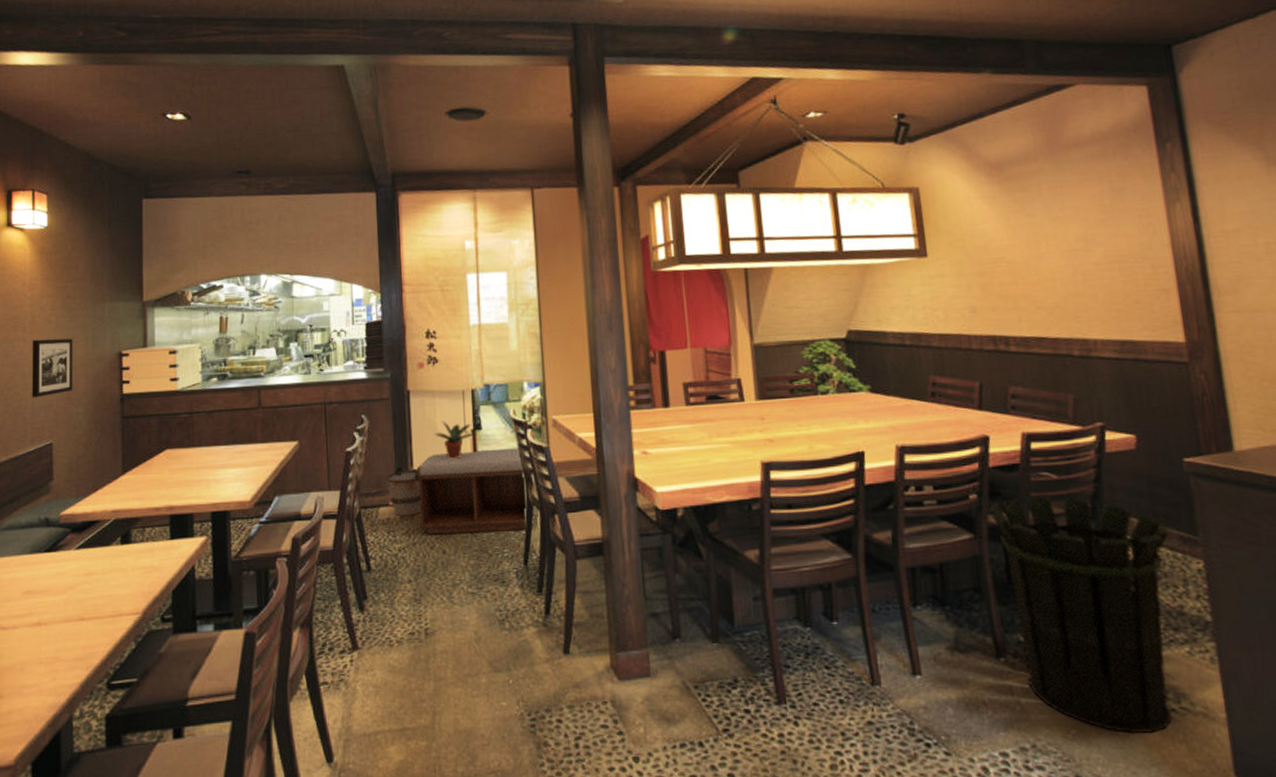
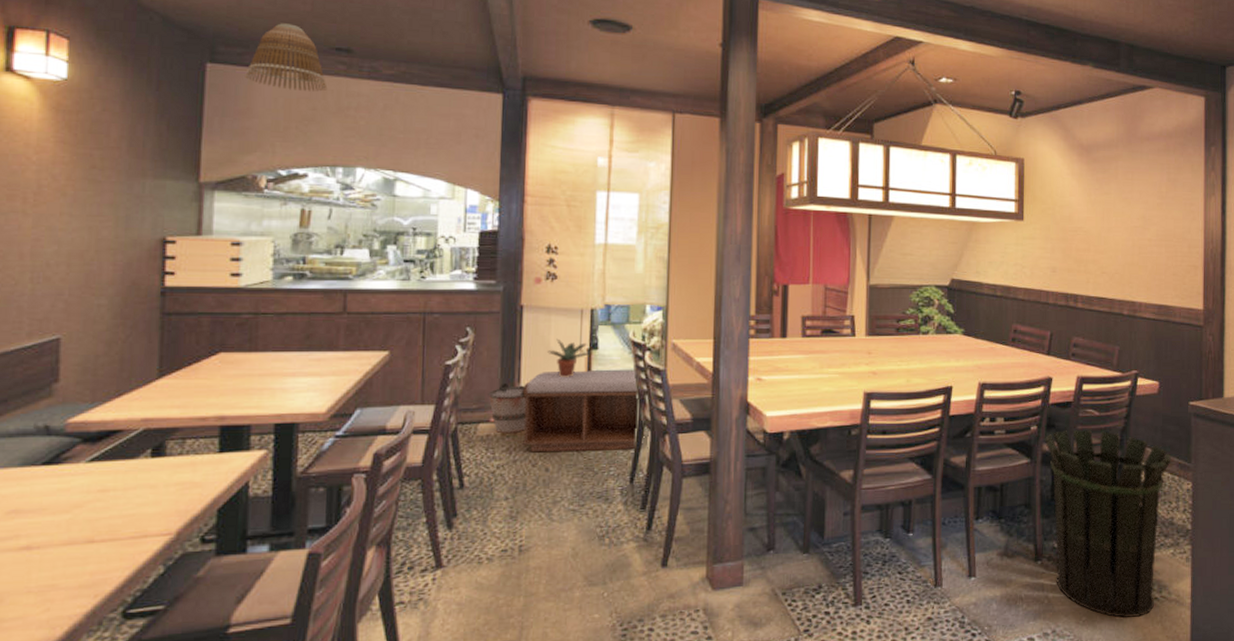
picture frame: present [31,338,73,398] -> none [32,213,98,284]
lamp shade: none [171,156,233,213] -> present [245,23,328,92]

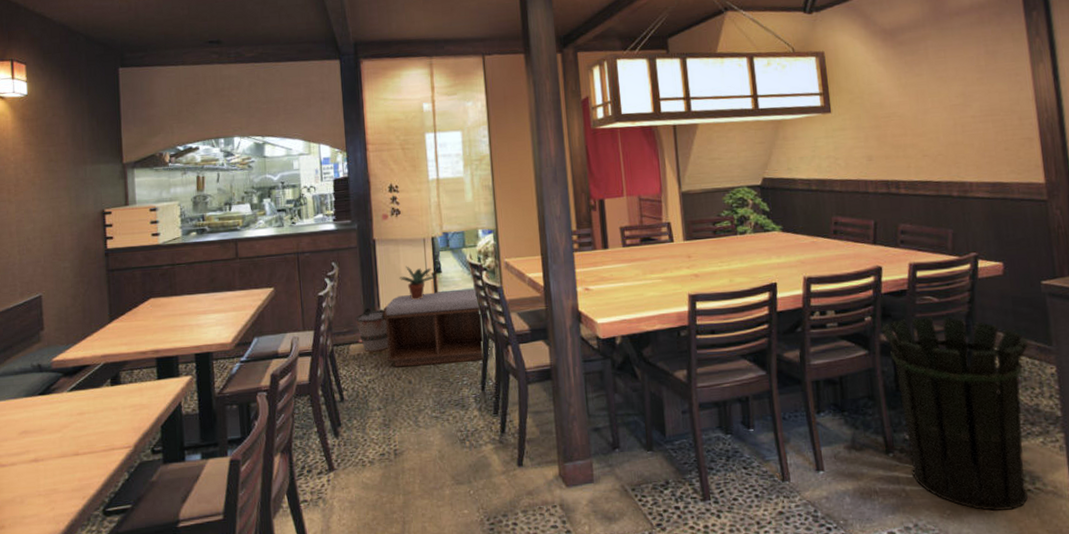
lamp shade: present [245,23,328,92] -> none [146,27,206,81]

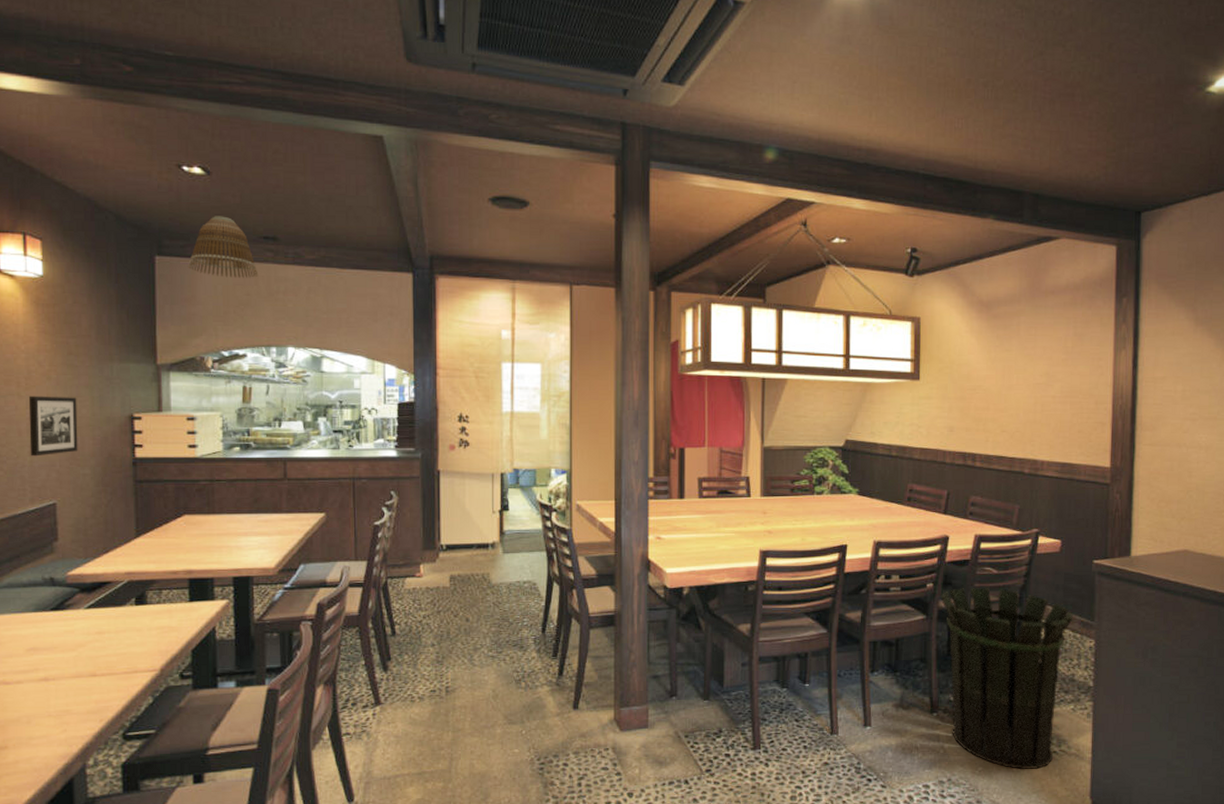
picture frame: none [17,199,59,255] -> present [28,396,78,457]
lamp shade: none [146,27,206,81] -> present [188,216,259,278]
bucket: present [355,307,388,352] -> none [412,541,446,587]
bench: present [383,289,492,368] -> none [444,530,556,604]
potted plant: present [399,266,436,300] -> none [463,500,502,536]

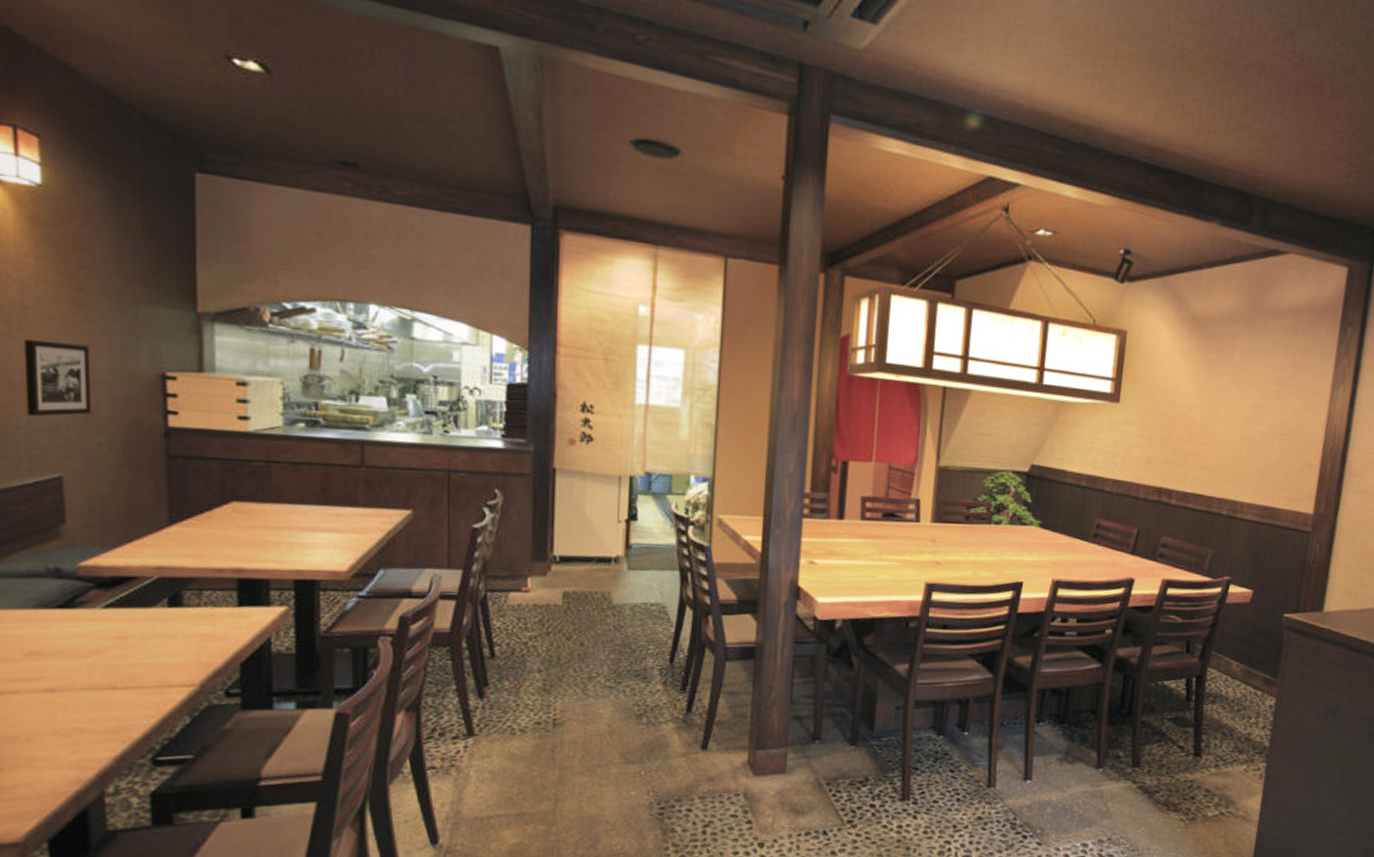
lamp shade: present [188,216,259,278] -> none [239,128,333,213]
waste bin: present [940,587,1073,770] -> none [1117,635,1257,831]

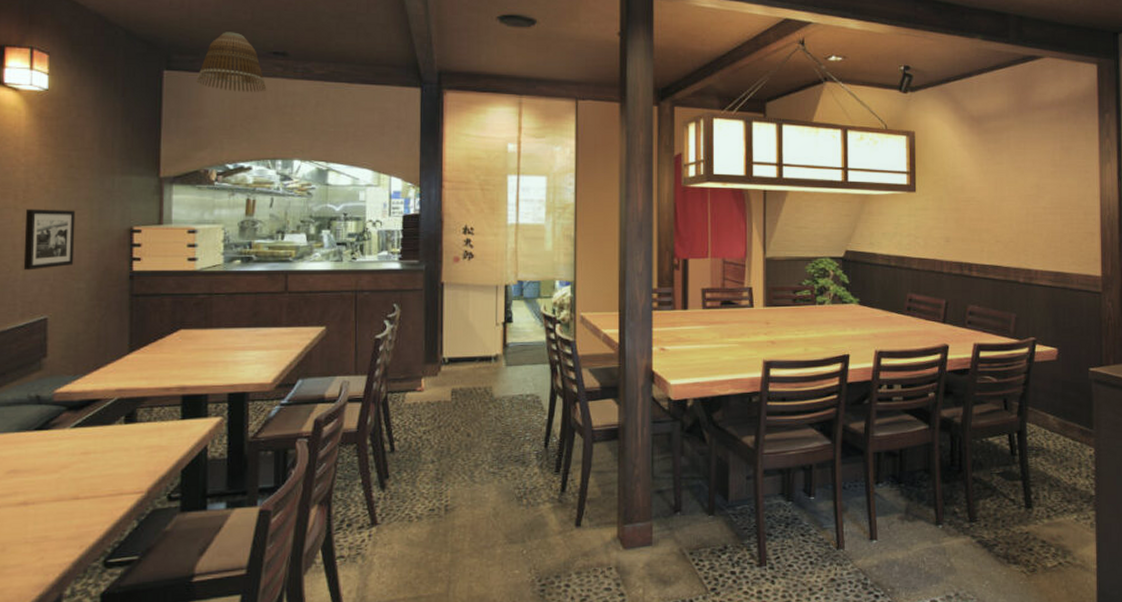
lamp shade: none [239,128,333,213] -> present [196,32,267,92]

